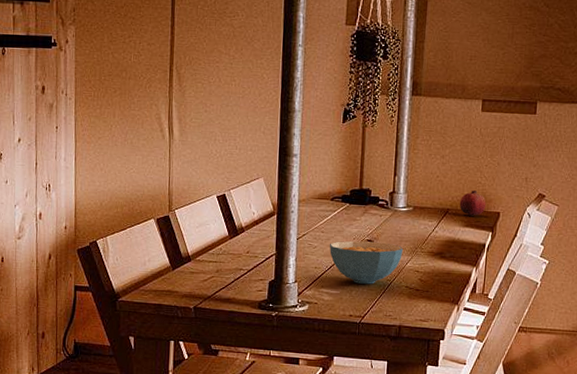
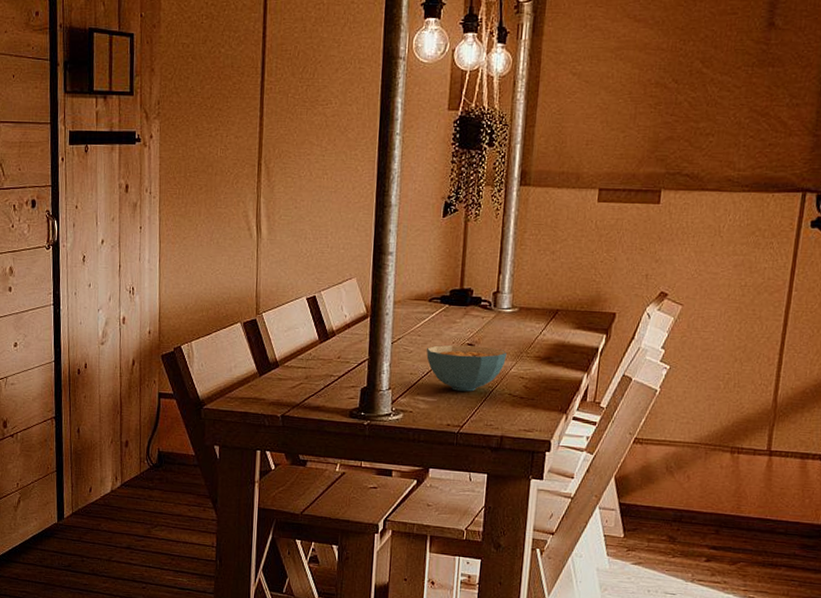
fruit: present [459,190,486,216] -> none [570,289,601,317]

